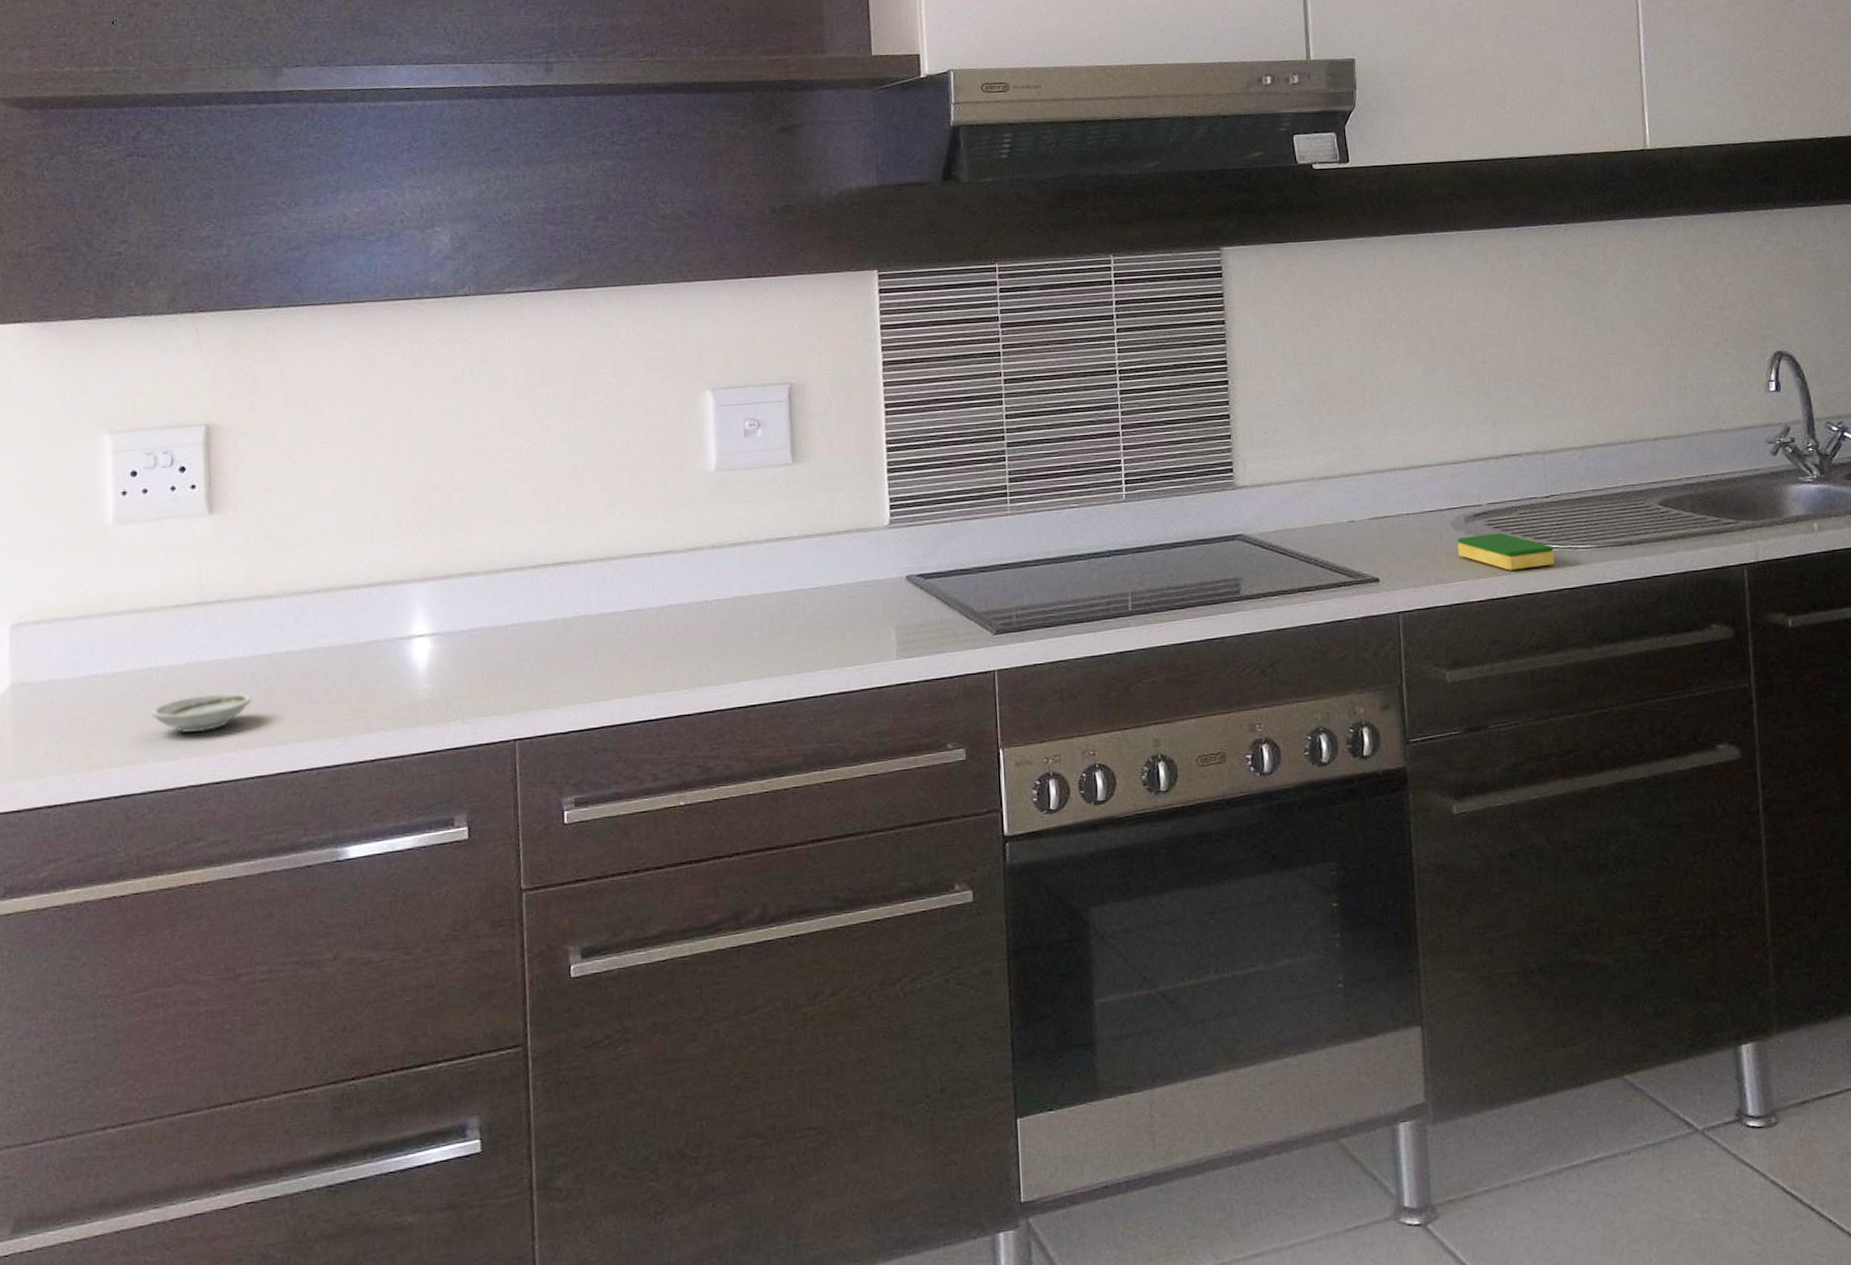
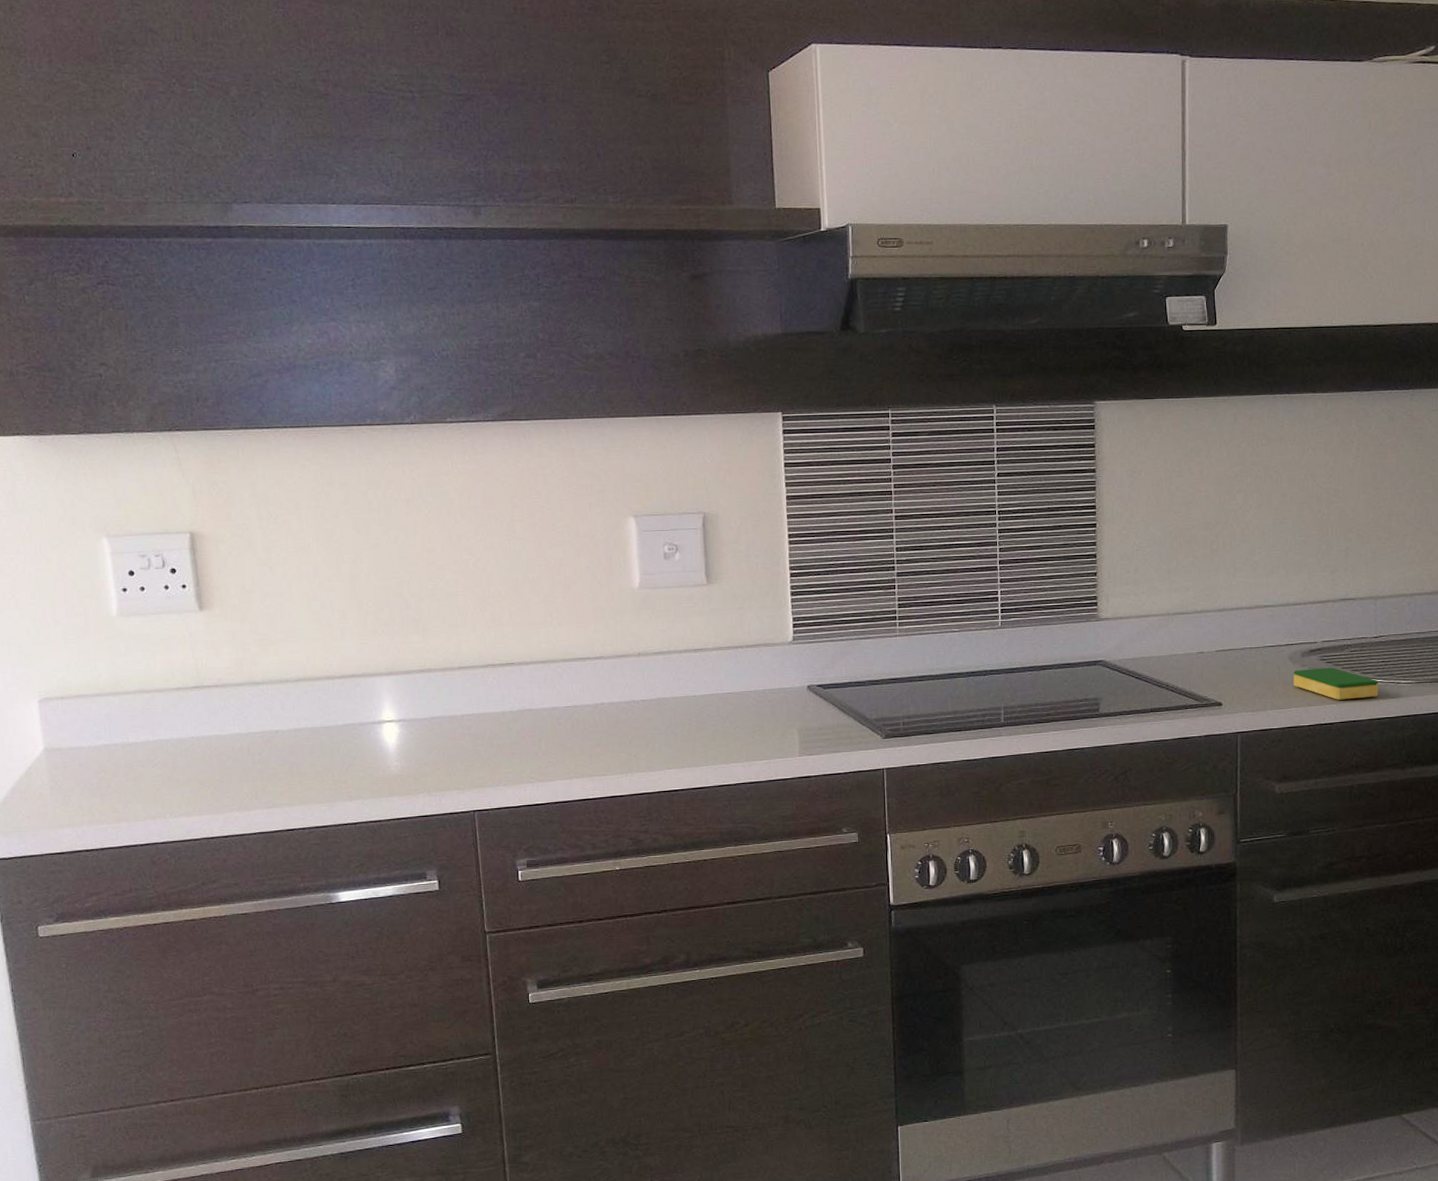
saucer: present [151,692,252,733] -> none [165,762,249,795]

